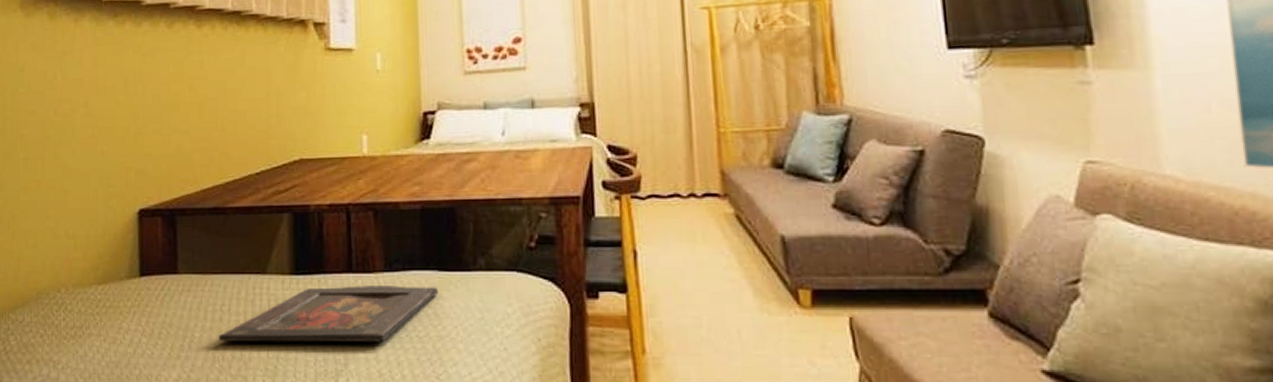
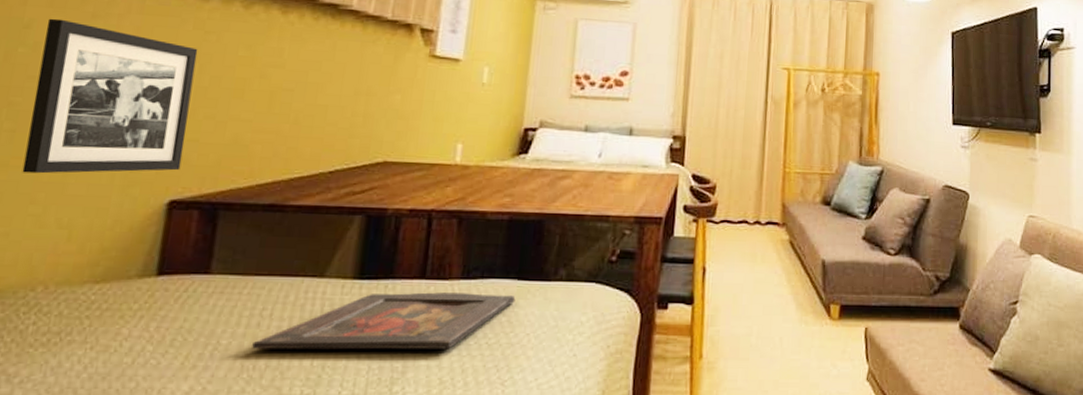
picture frame: none [34,59,143,194] -> present [22,18,198,174]

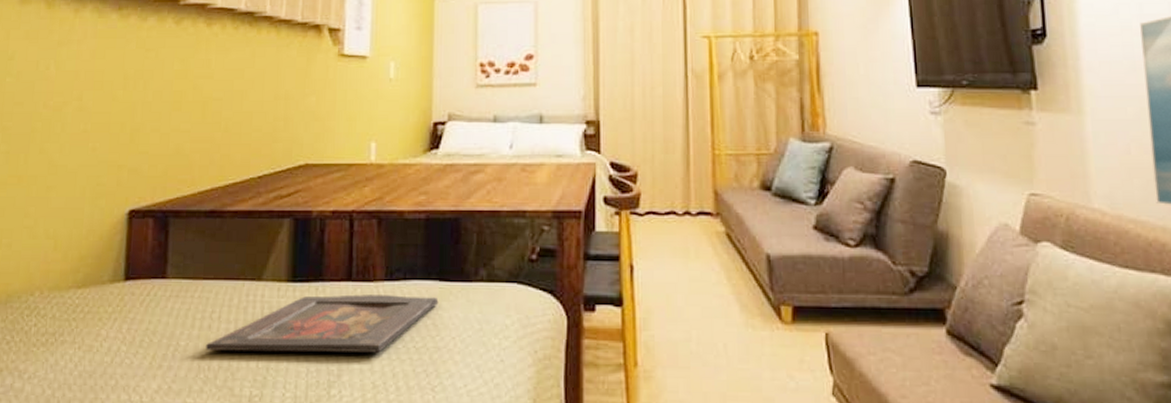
picture frame: present [22,18,198,174] -> none [16,49,142,190]

